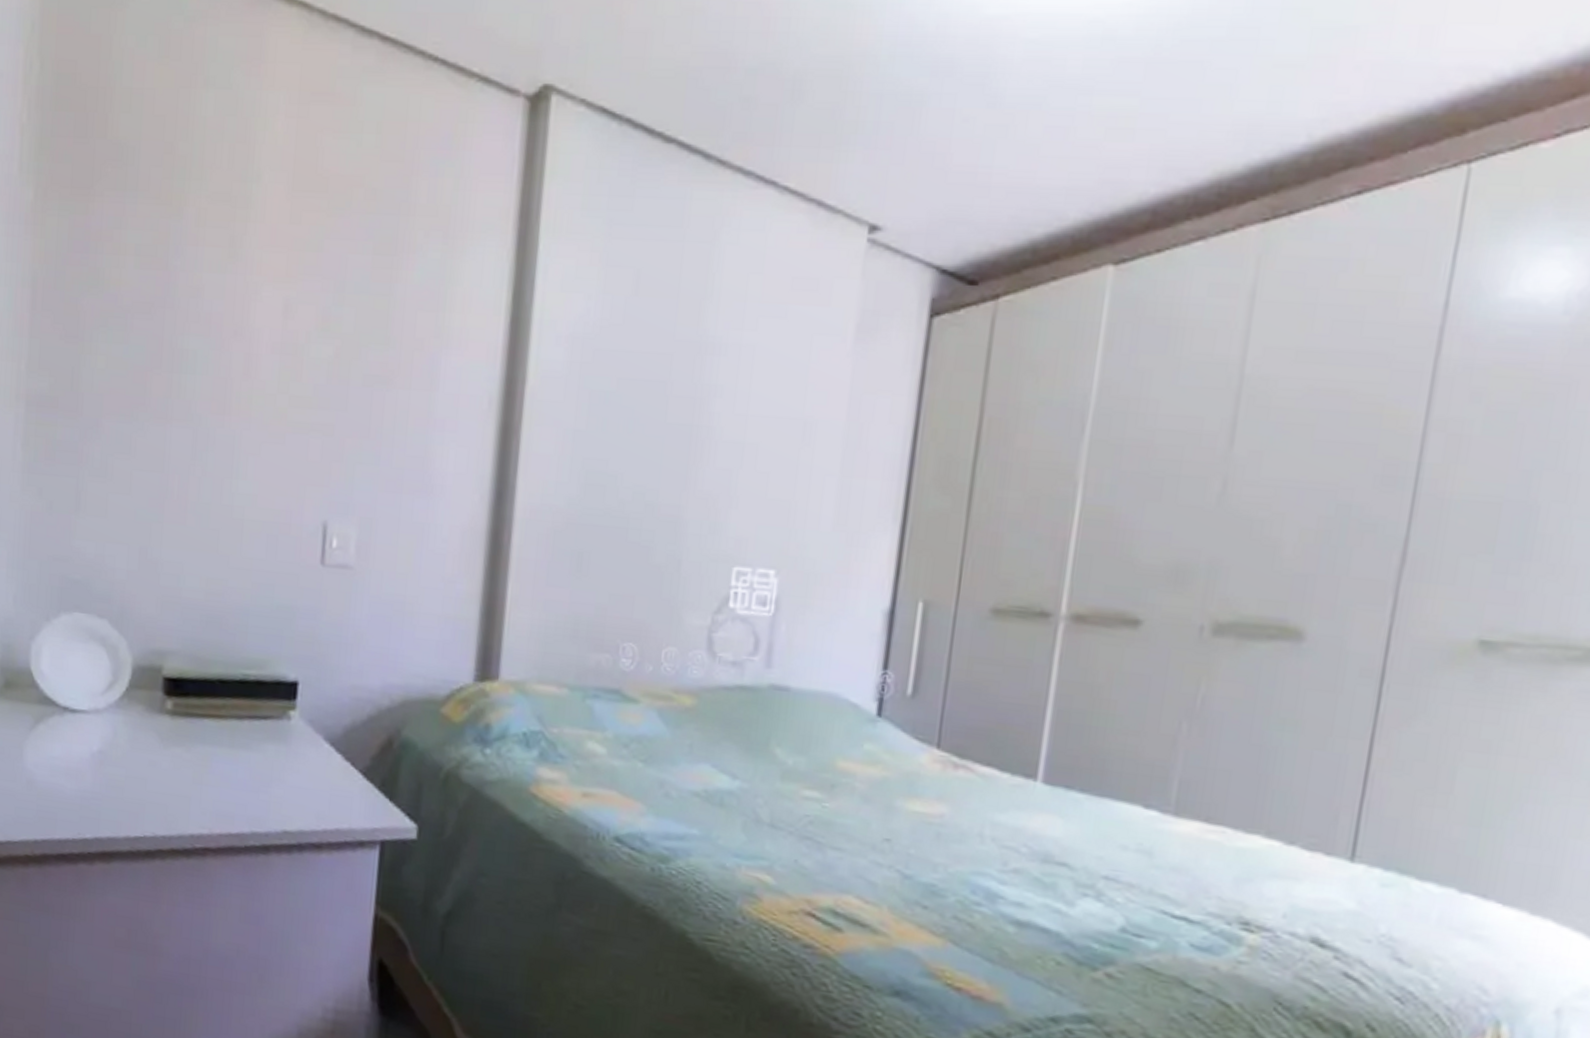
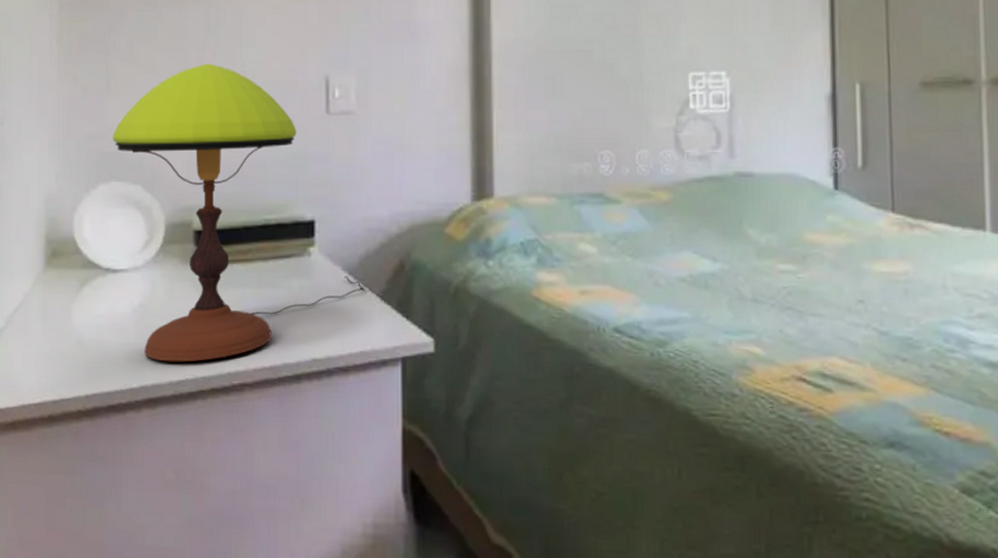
table lamp: none [79,491,348,819] -> present [113,63,366,362]

